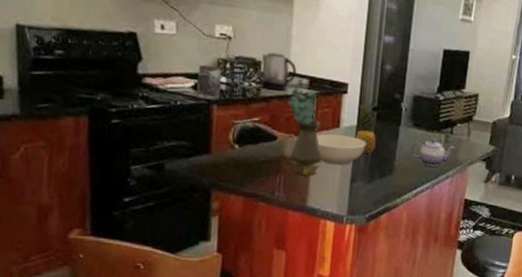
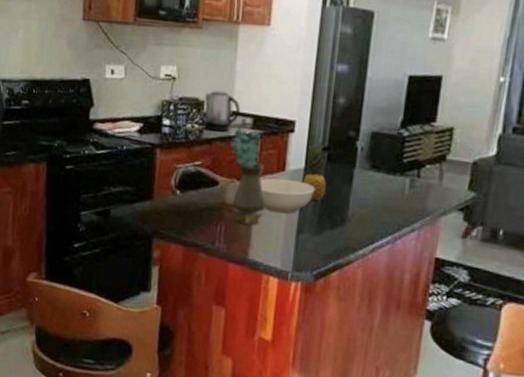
jar: present [196,64,222,100] -> none [141,107,166,144]
teapot: present [411,138,455,167] -> none [367,183,423,217]

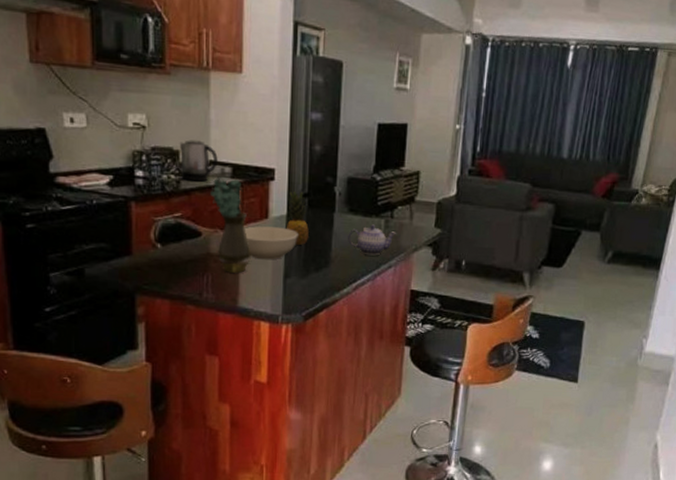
teapot: none [367,183,423,217] -> present [348,224,397,256]

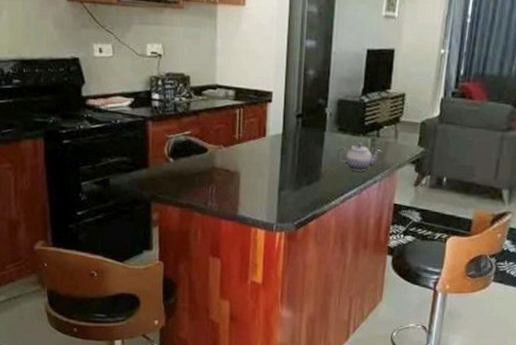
kettle: present [179,140,218,182] -> none [189,66,223,104]
vase: present [209,173,251,273] -> none [214,96,250,185]
bowl: present [244,226,298,260] -> none [244,143,292,174]
fruit: present [286,191,309,246] -> none [281,112,302,162]

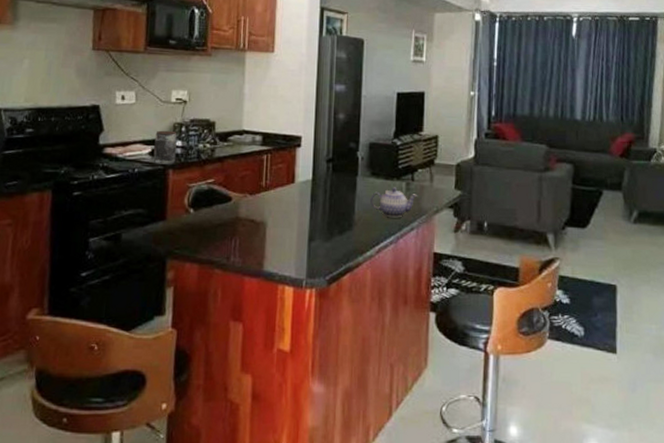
jar: none [133,83,154,117] -> present [153,130,177,165]

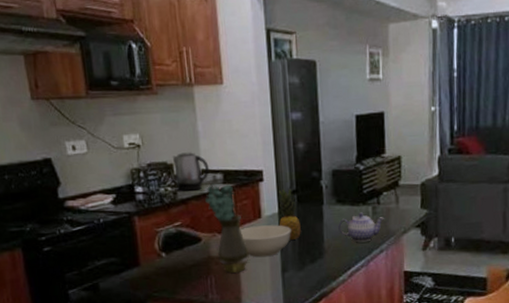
jar: present [153,130,177,165] -> none [114,177,139,212]
kettle: none [214,112,250,150] -> present [172,152,209,191]
vase: none [240,142,278,237] -> present [204,181,249,273]
bowl: none [271,191,323,224] -> present [240,225,291,258]
fruit: none [311,156,333,209] -> present [278,188,301,241]

